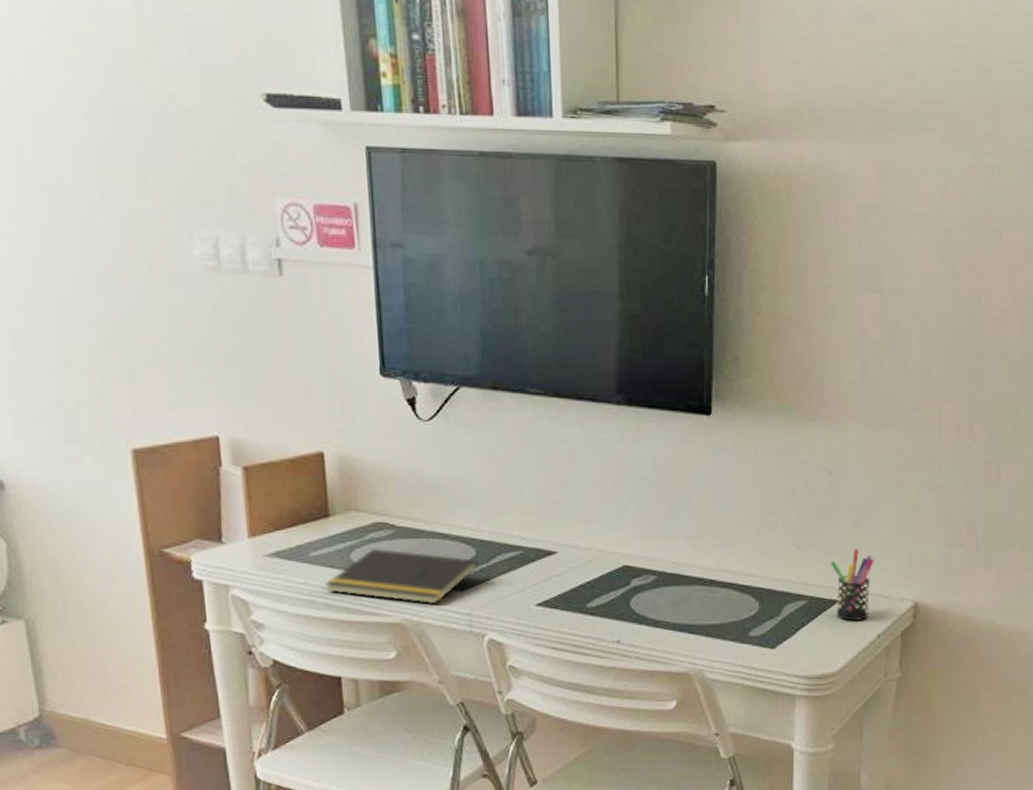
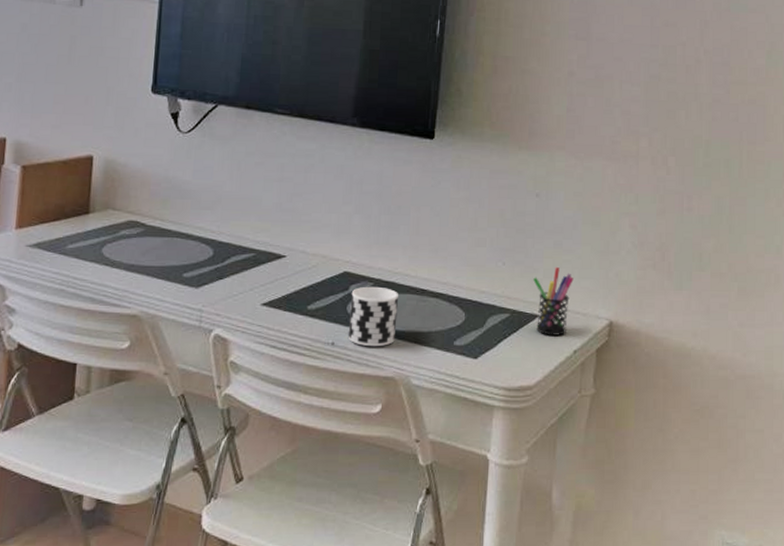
notepad: present [324,548,479,605] -> none [75,244,215,299]
cup: none [633,579,686,643] -> present [347,286,399,347]

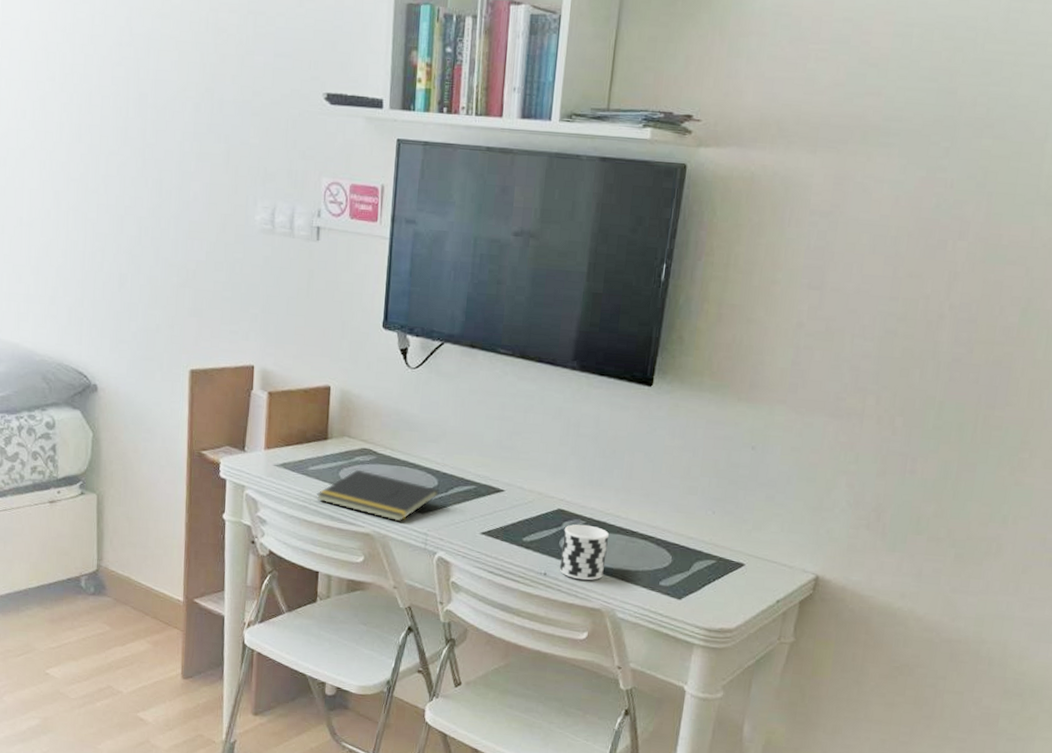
notepad: none [75,244,215,299] -> present [316,469,439,522]
pen holder: present [533,266,574,337] -> none [741,519,783,586]

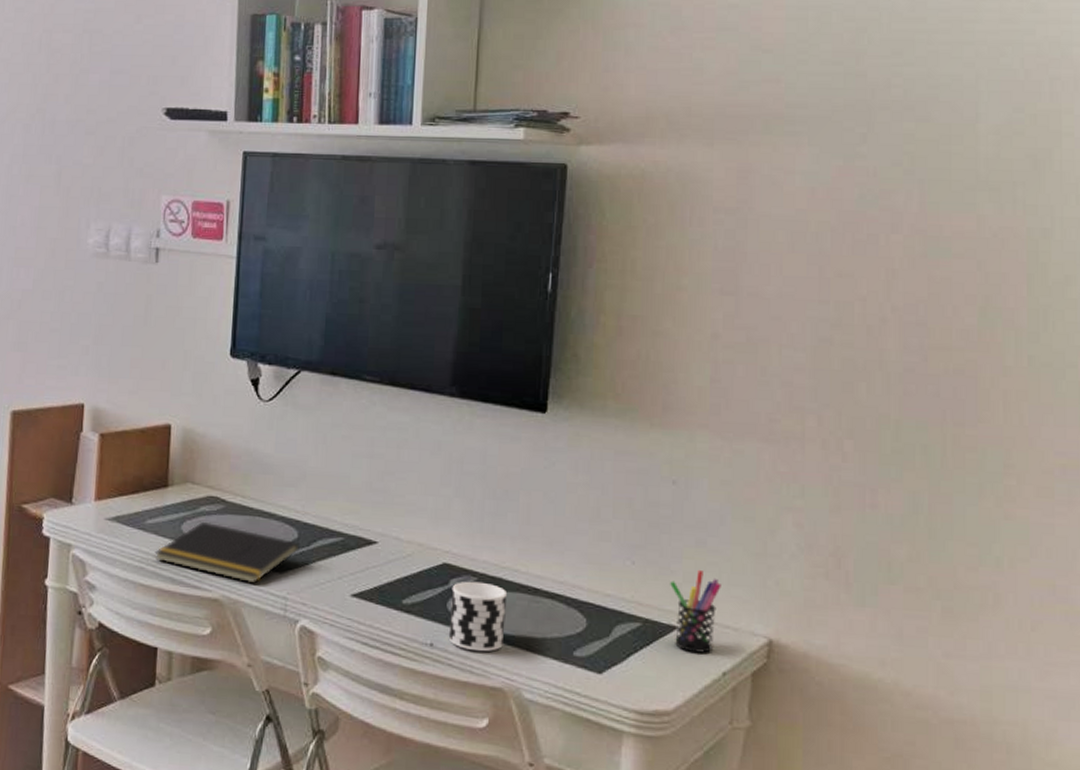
pen holder: none [741,519,783,586] -> present [670,569,721,654]

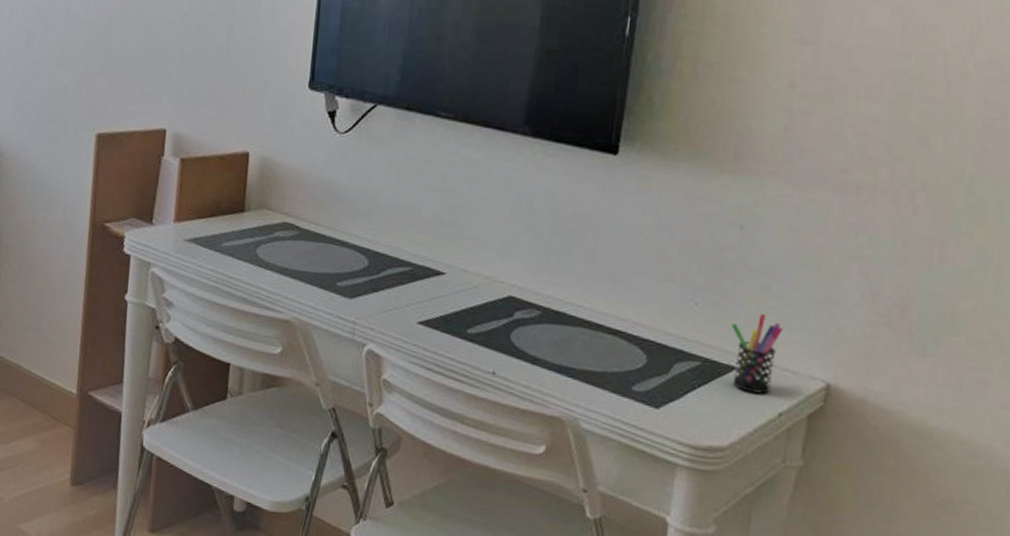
notepad: present [155,521,300,584] -> none [230,246,370,308]
cup: present [448,581,508,652] -> none [510,314,570,382]

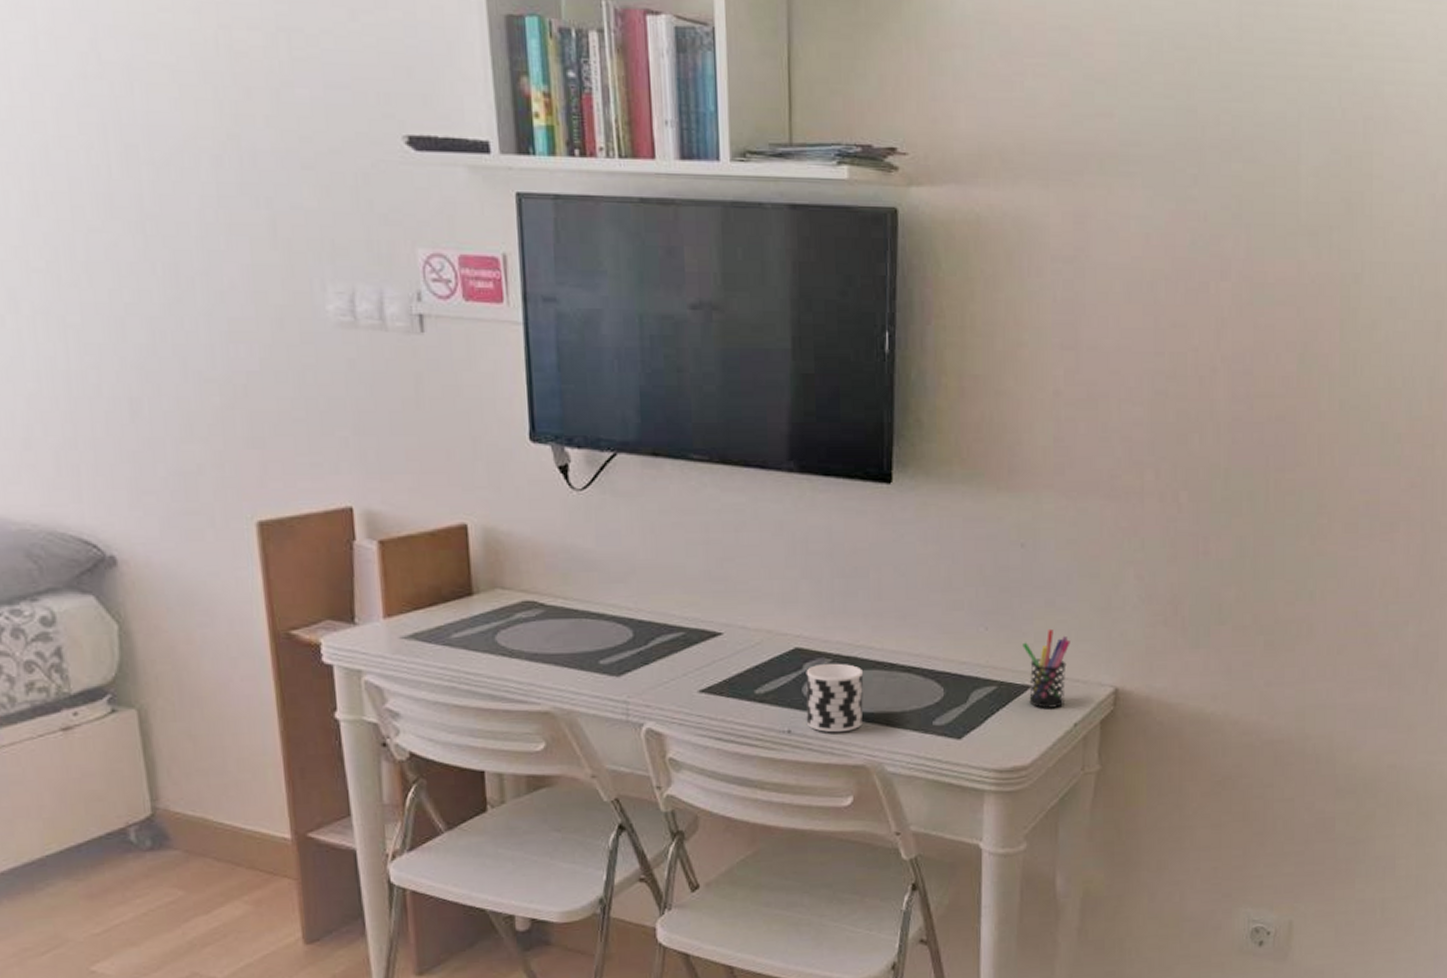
cup: none [510,314,570,382] -> present [805,663,864,733]

